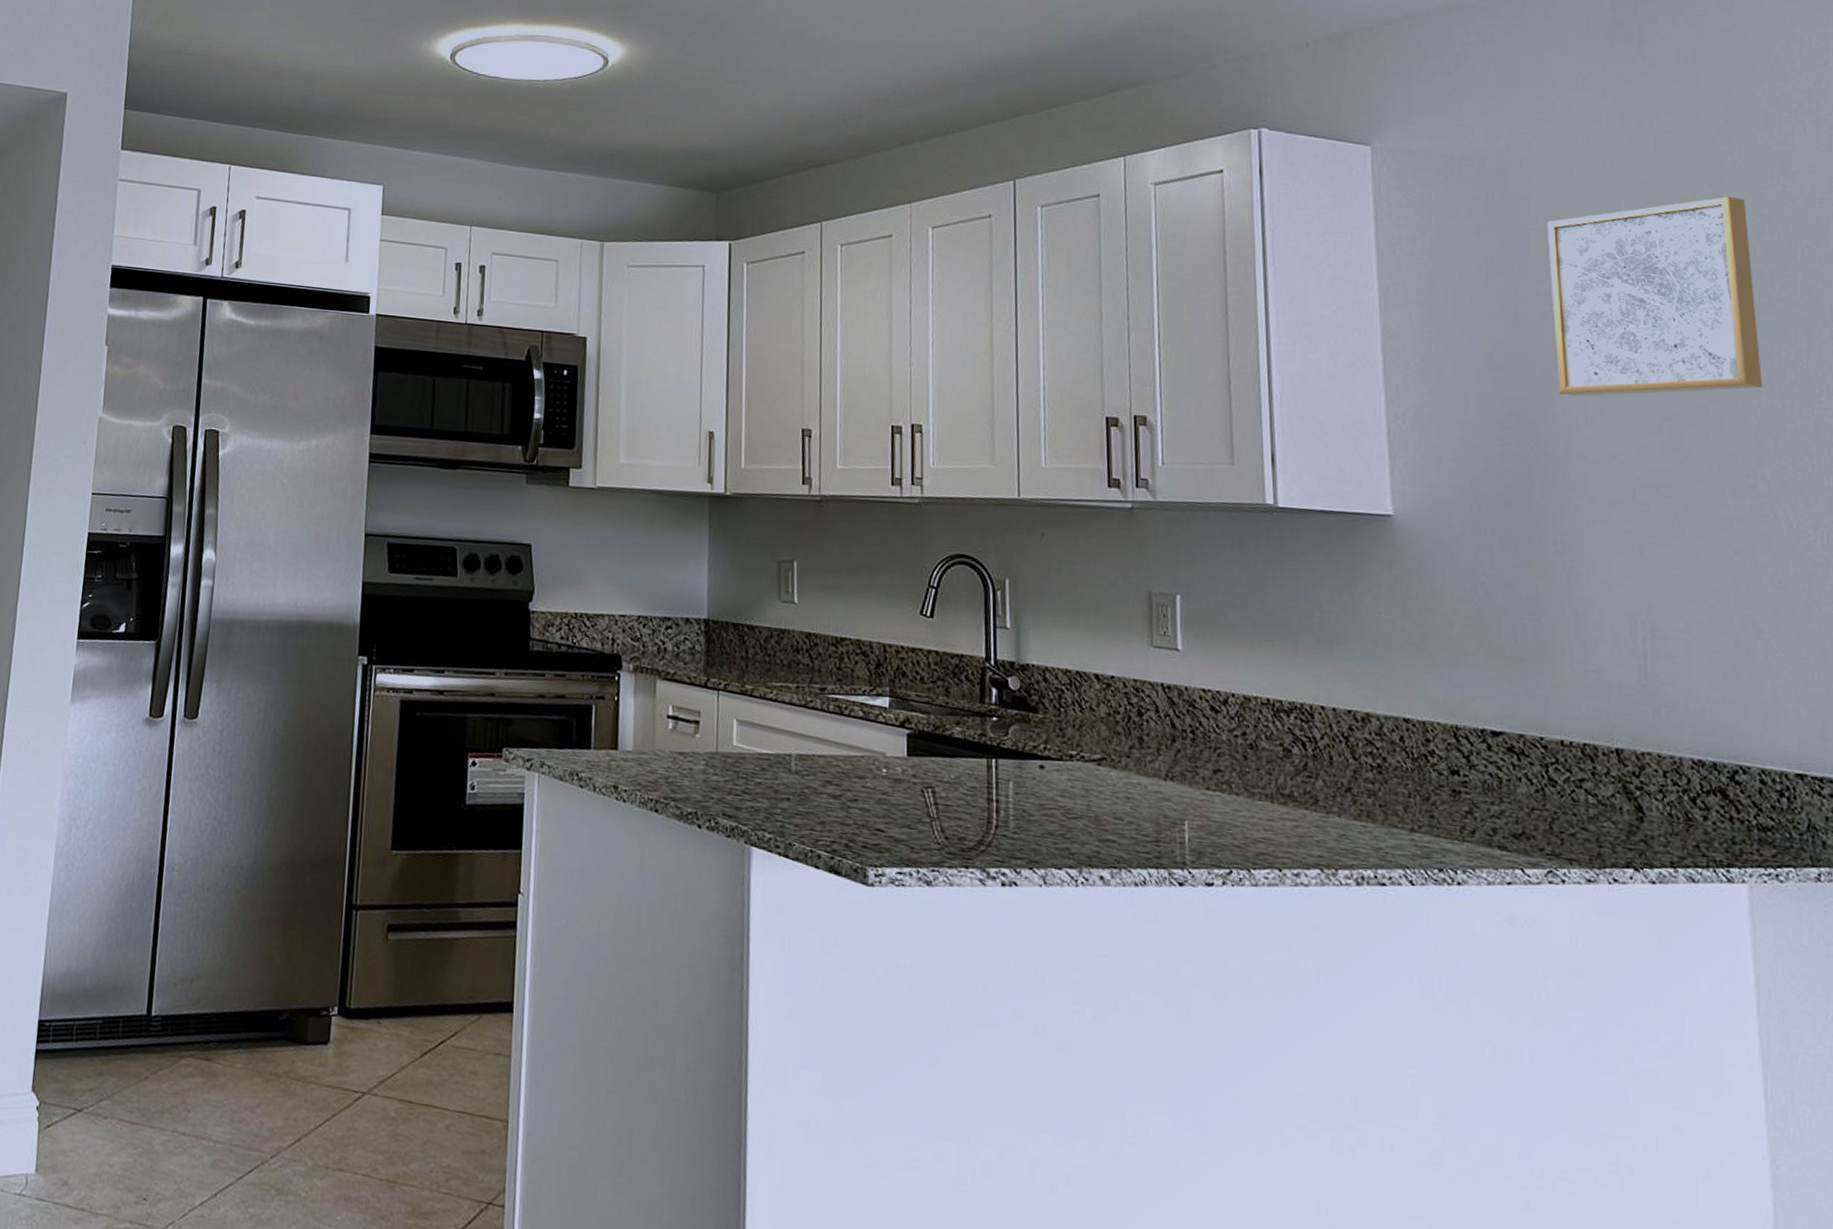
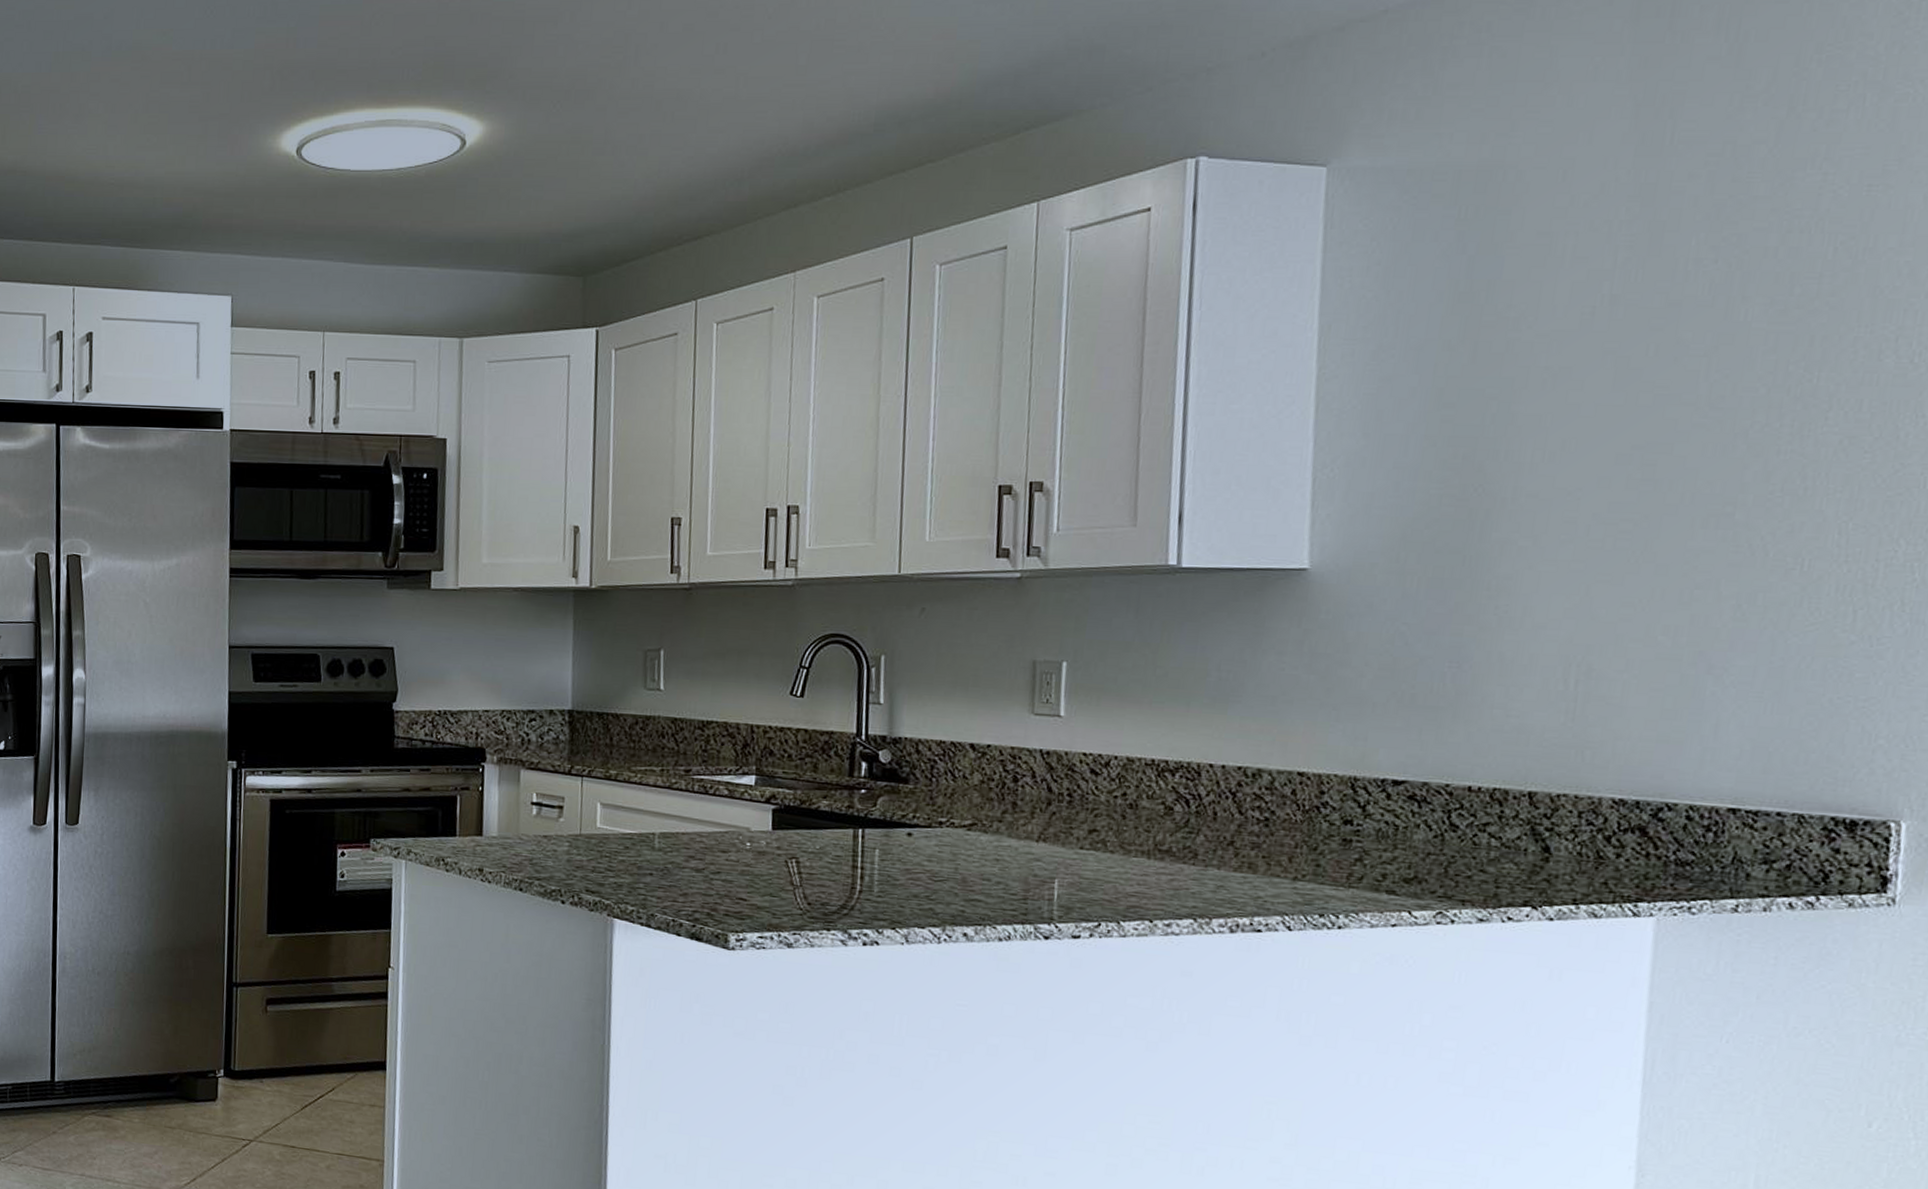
wall art: present [1546,196,1762,397] -> none [1516,191,1775,431]

